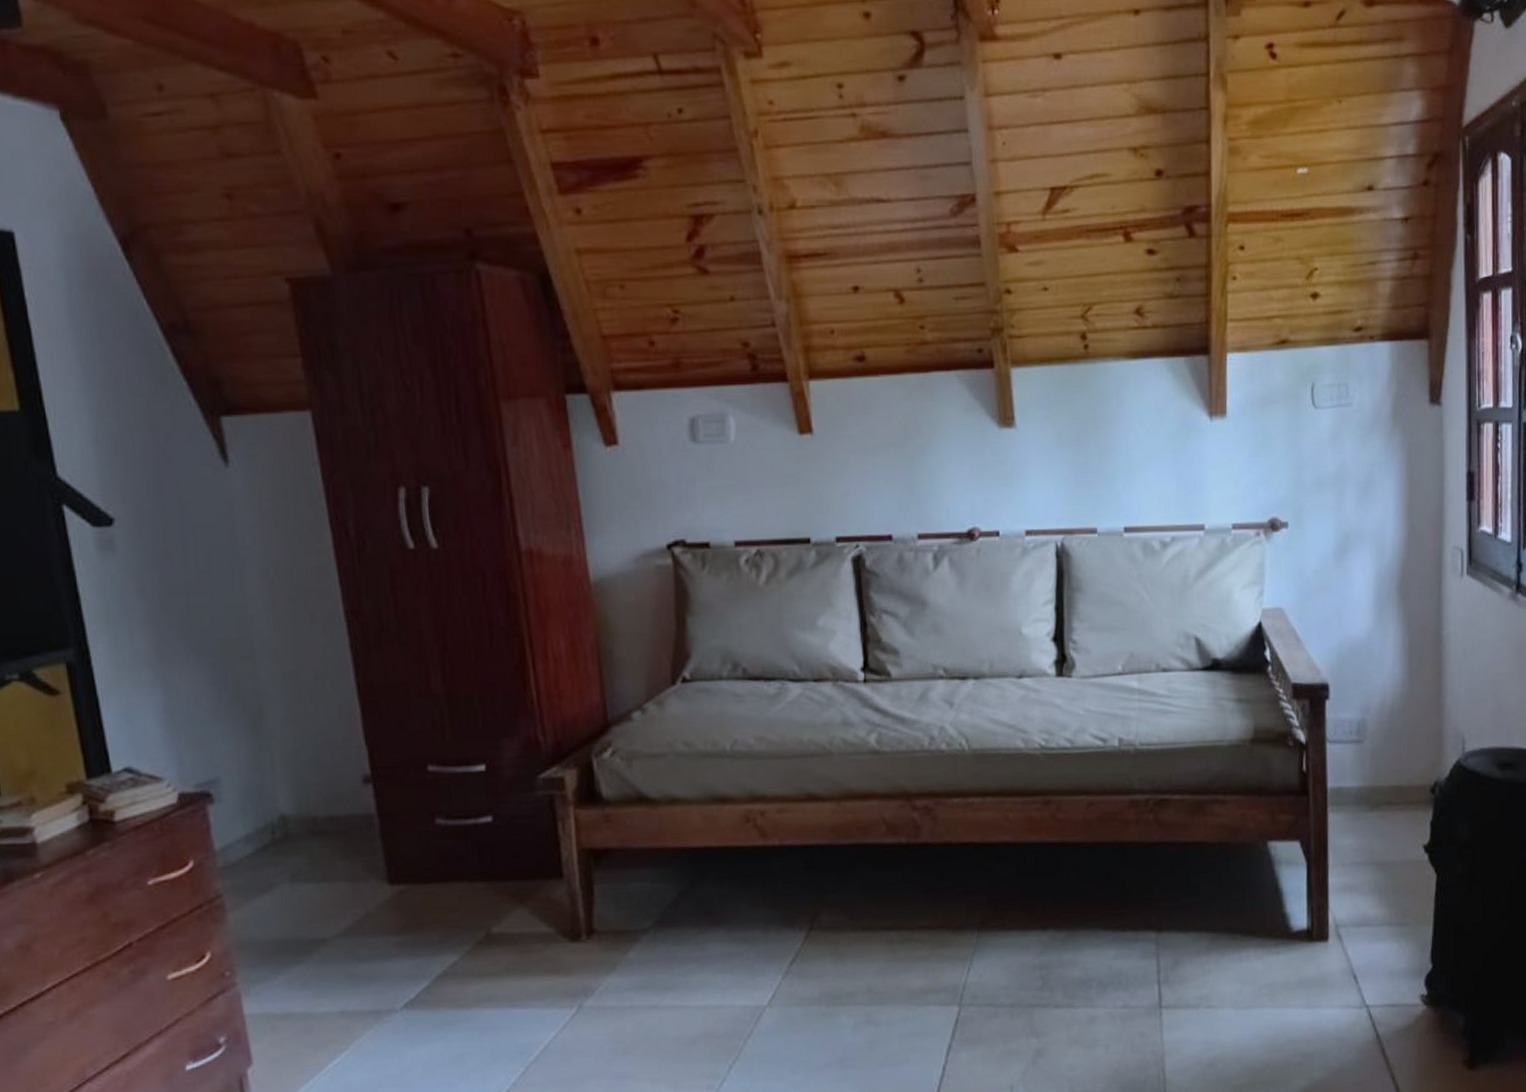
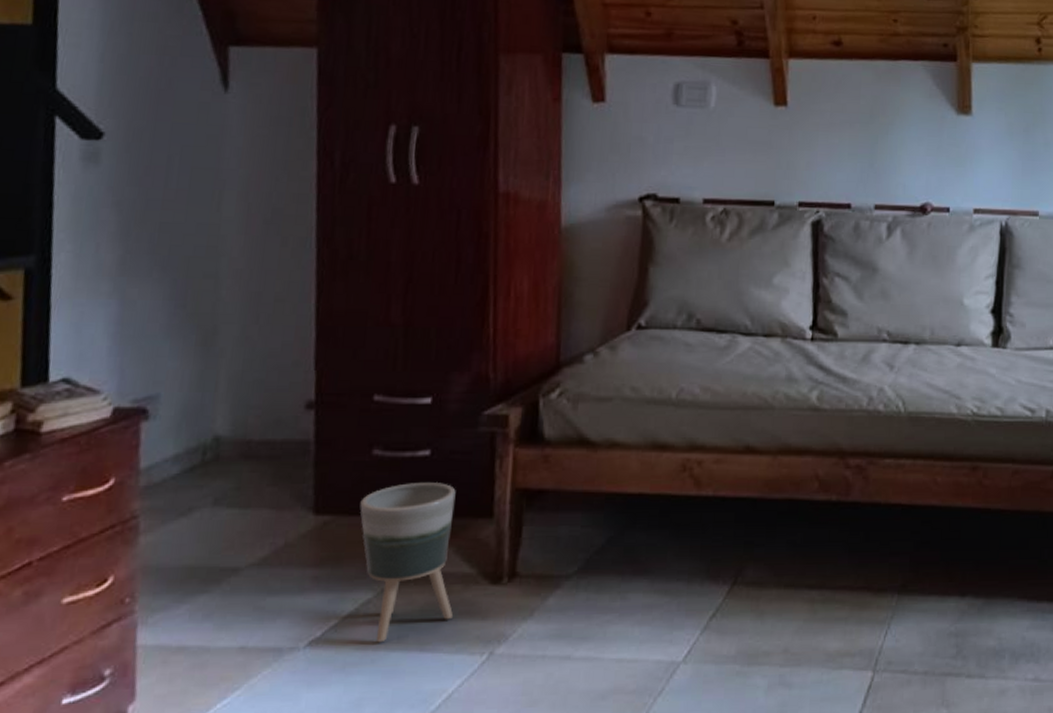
planter: none [431,846,539,1002] -> present [360,481,456,643]

